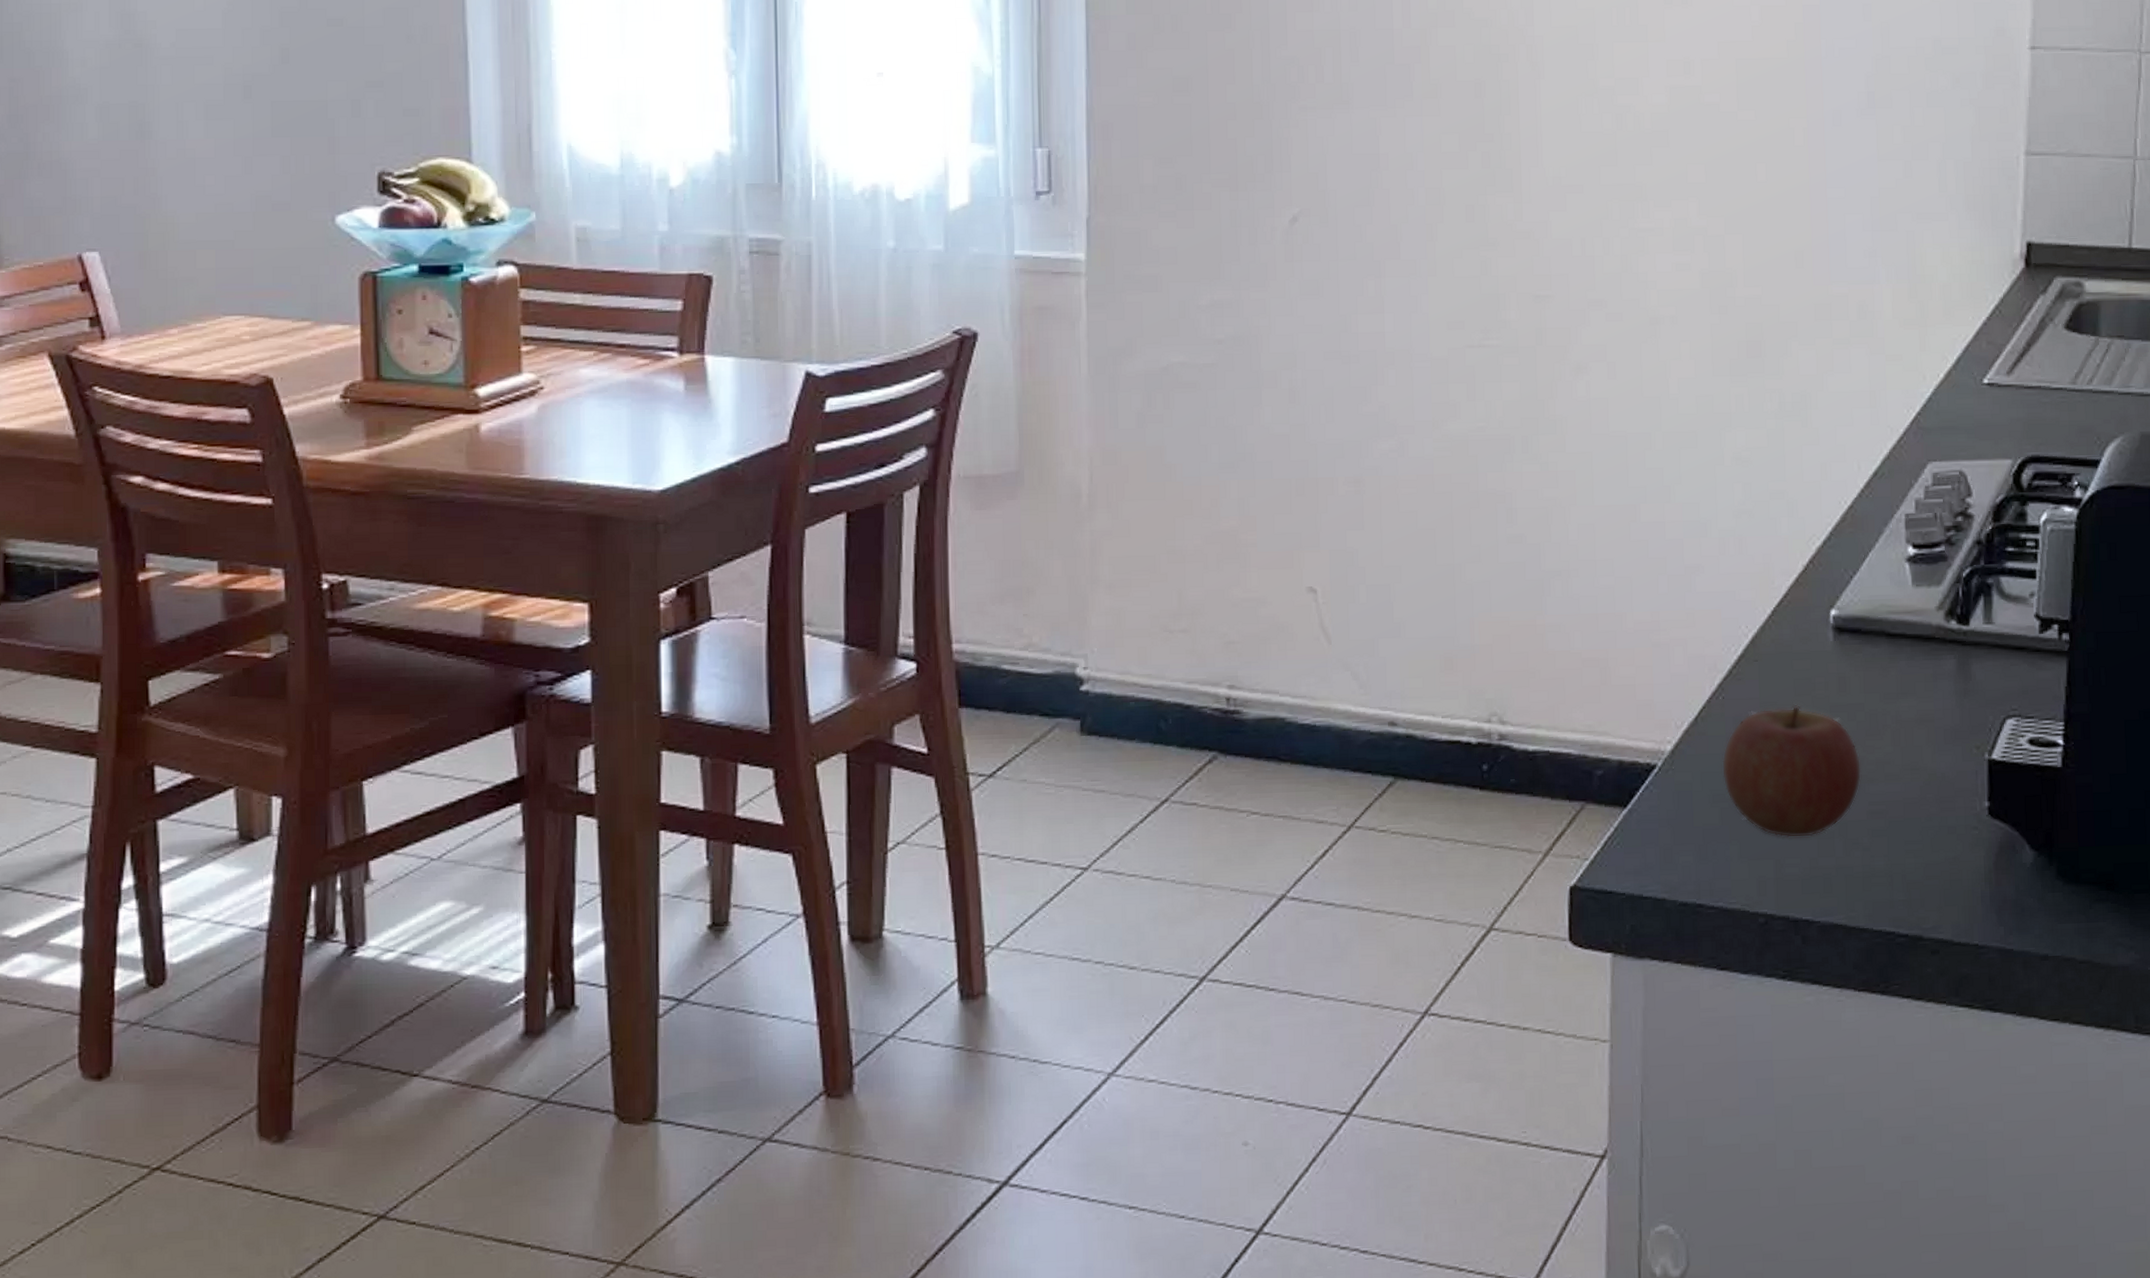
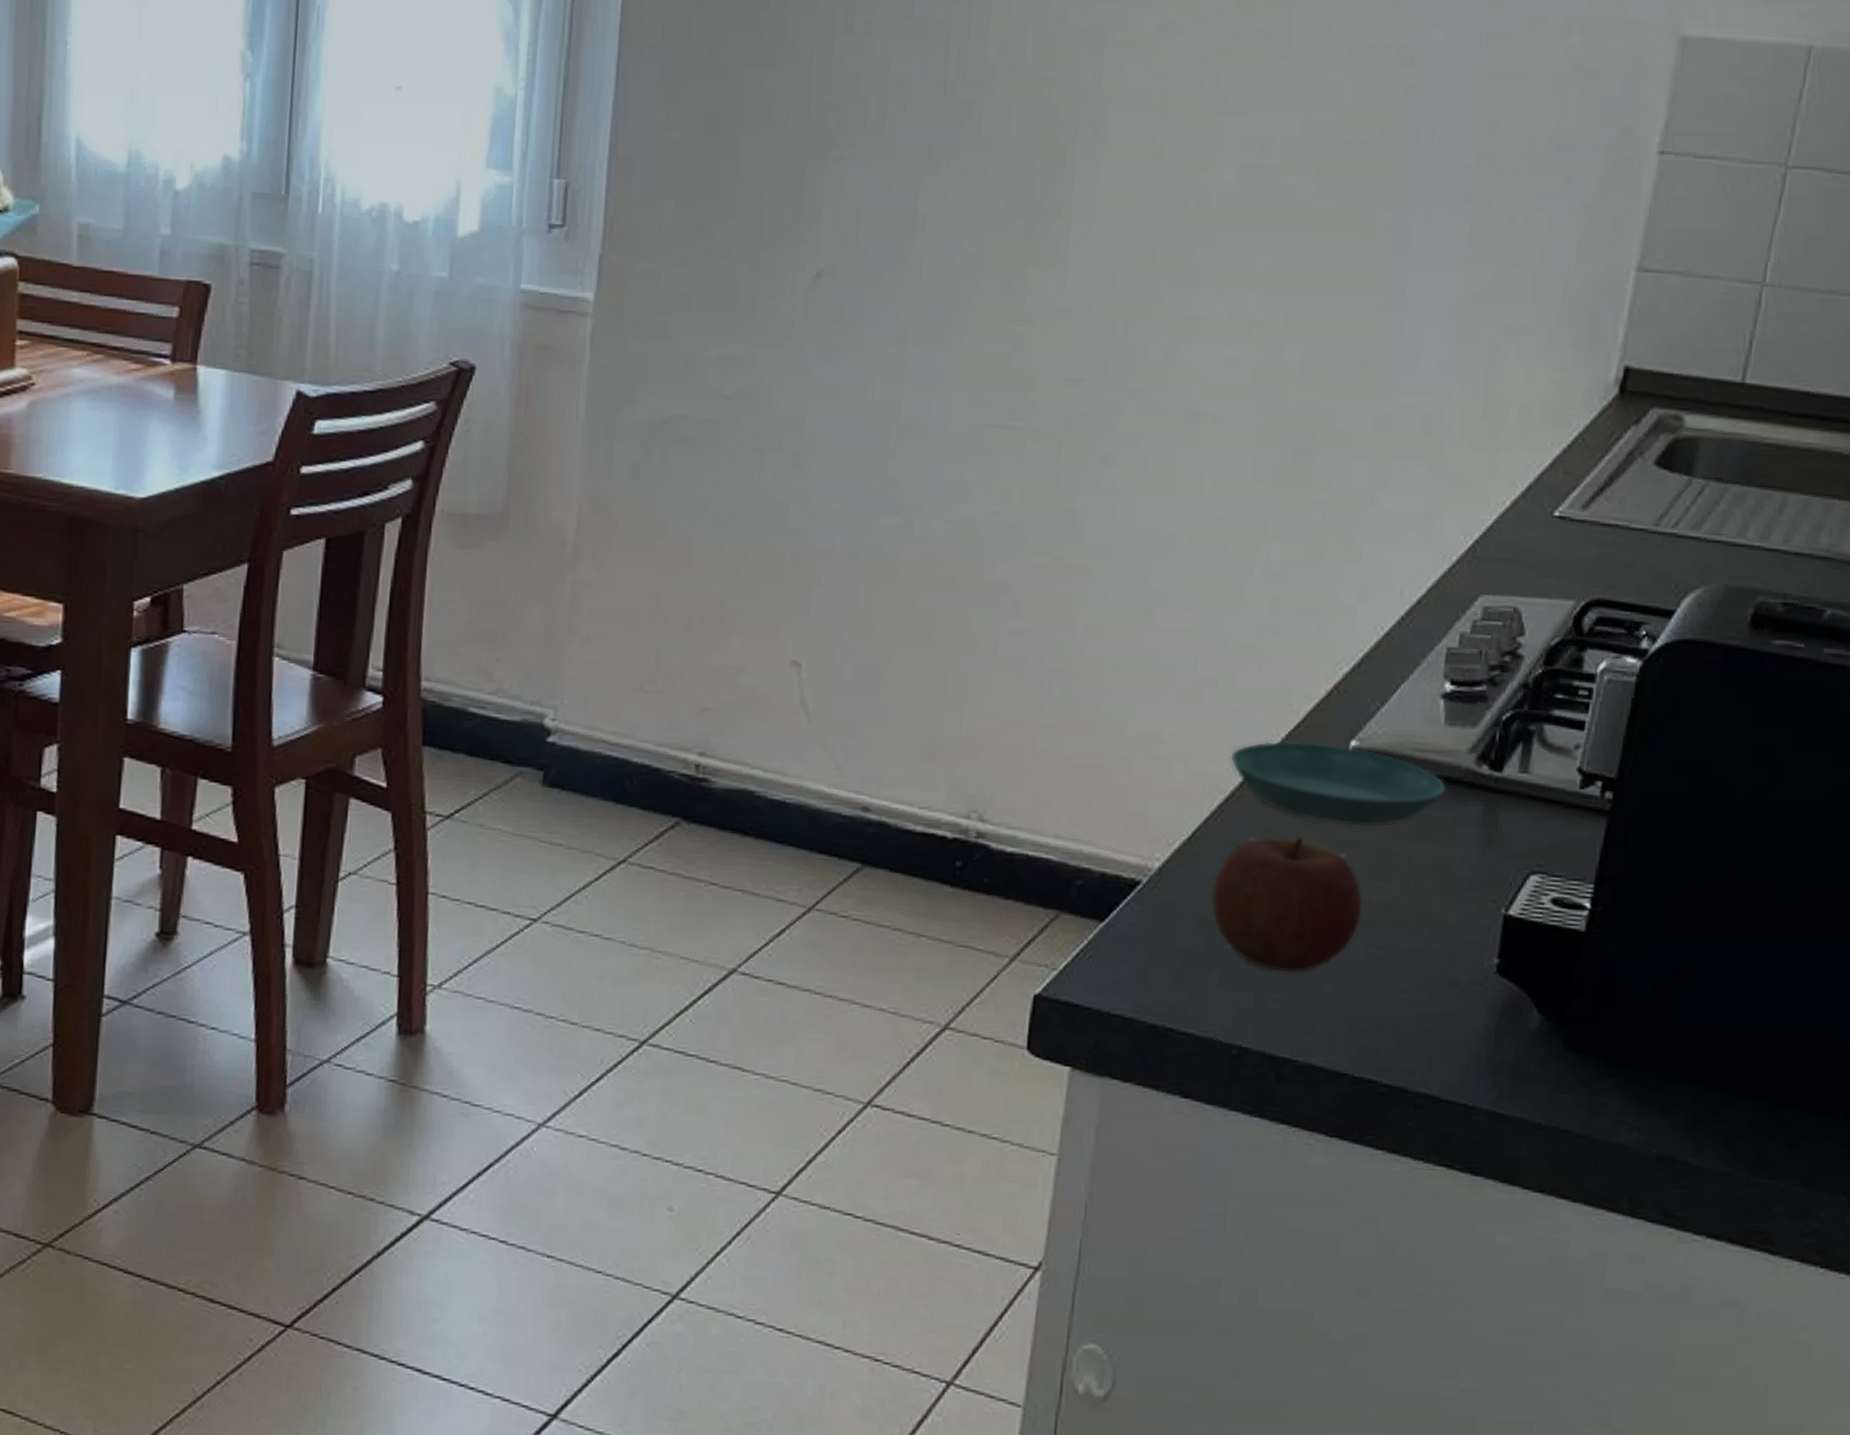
saucer: none [1723,615,1922,691] -> present [1229,740,1447,828]

